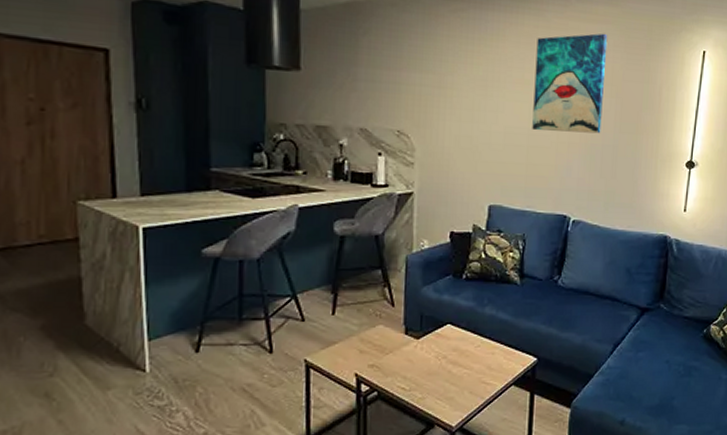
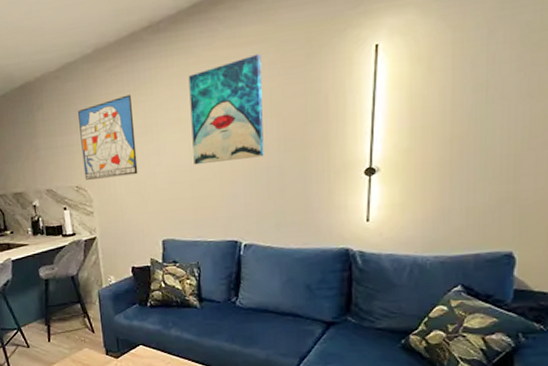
wall art: none [409,42,475,129] -> present [78,94,138,180]

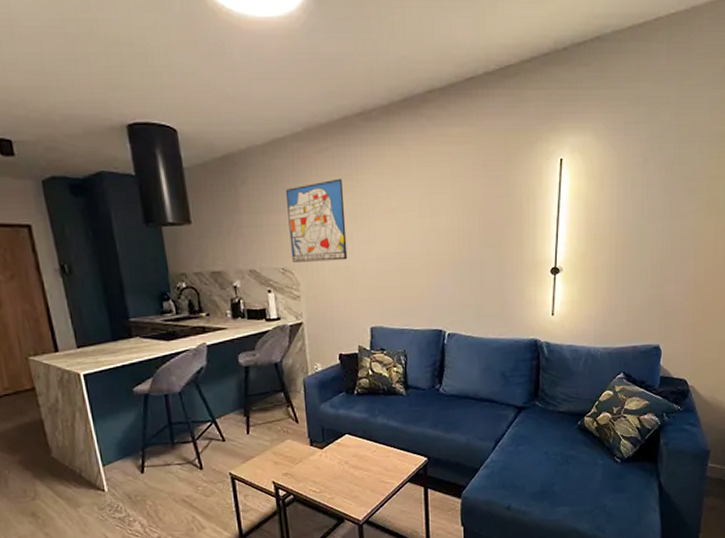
wall art: present [188,53,264,165] -> none [399,154,467,255]

